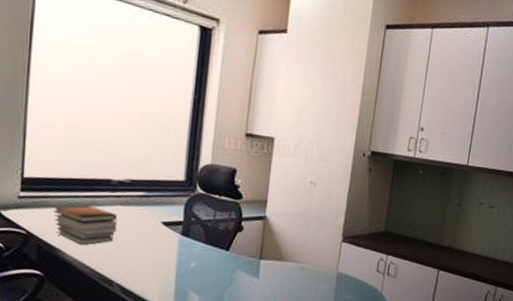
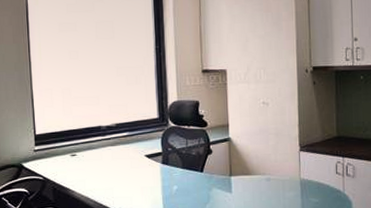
book stack: present [53,204,118,245] -> none [61,150,111,183]

